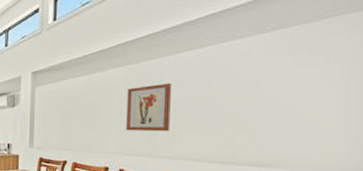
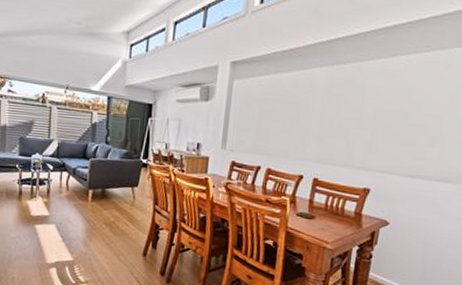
wall art: present [126,83,171,132] -> none [325,89,374,142]

